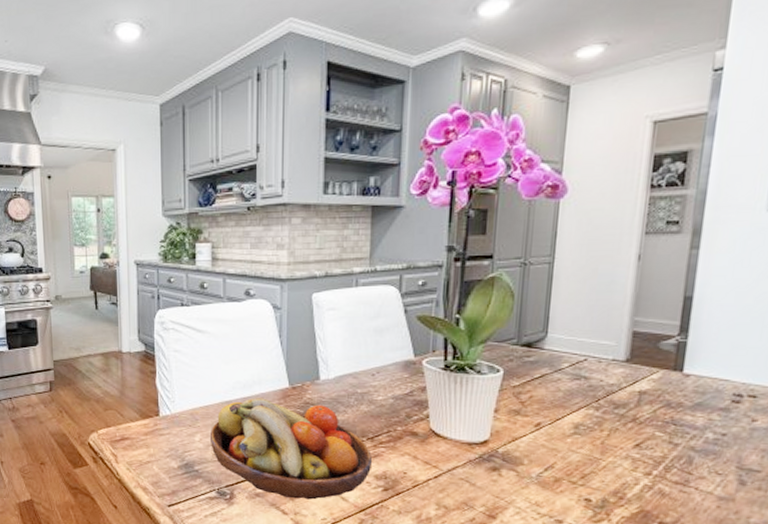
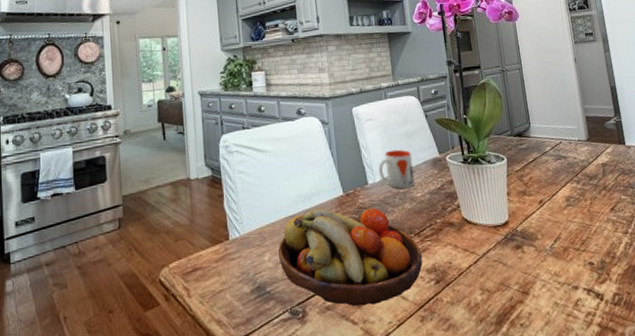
mug: none [335,346,379,390] -> present [378,149,416,189]

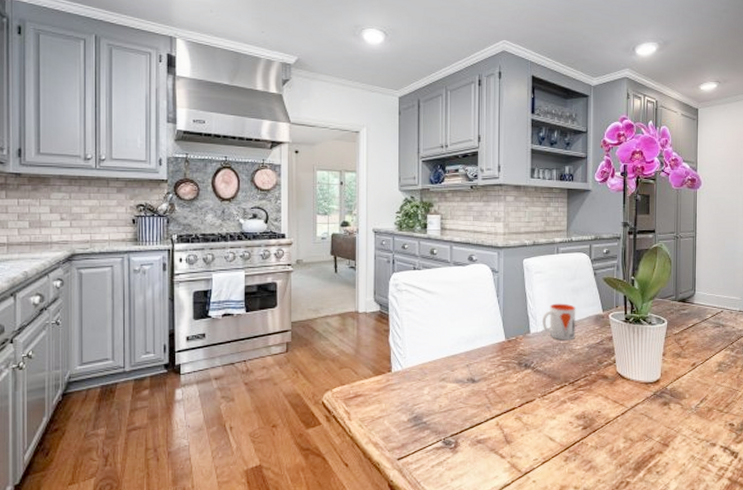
fruit bowl: present [278,208,423,307] -> none [437,351,574,443]

